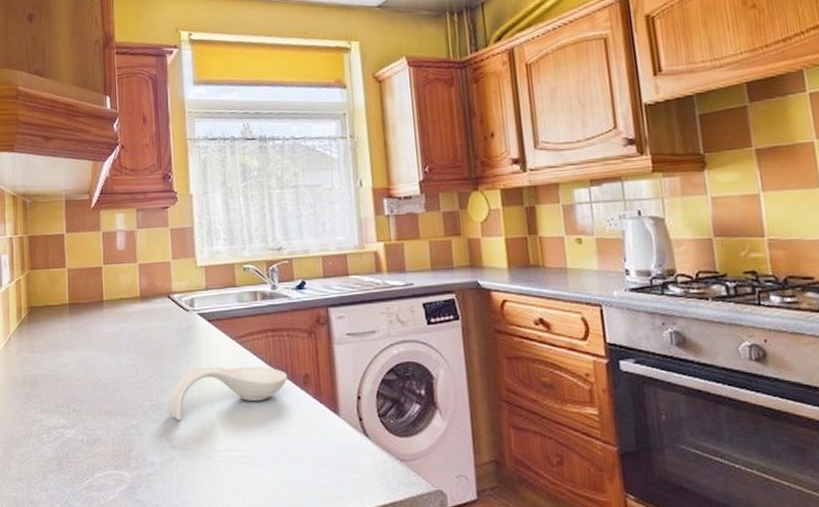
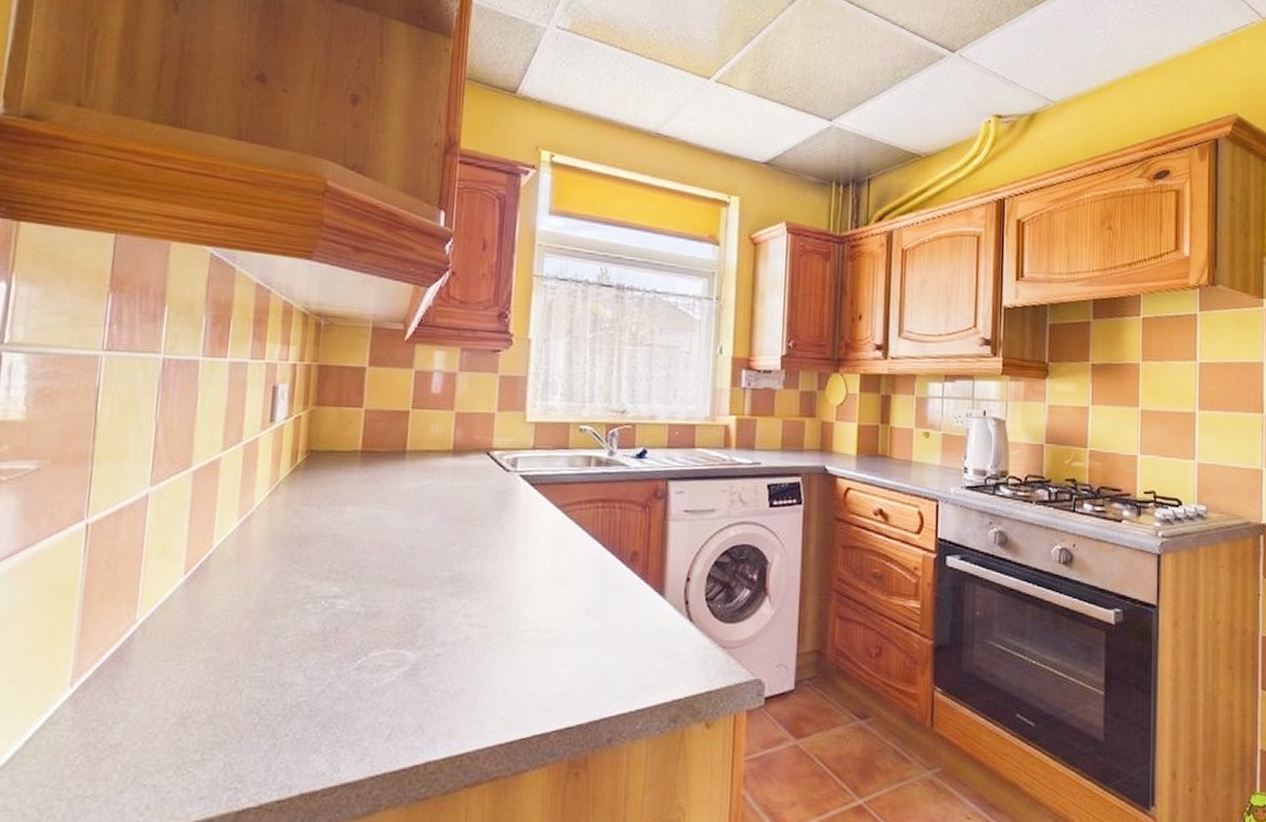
spoon rest: present [167,366,288,420] -> none [470,535,614,595]

